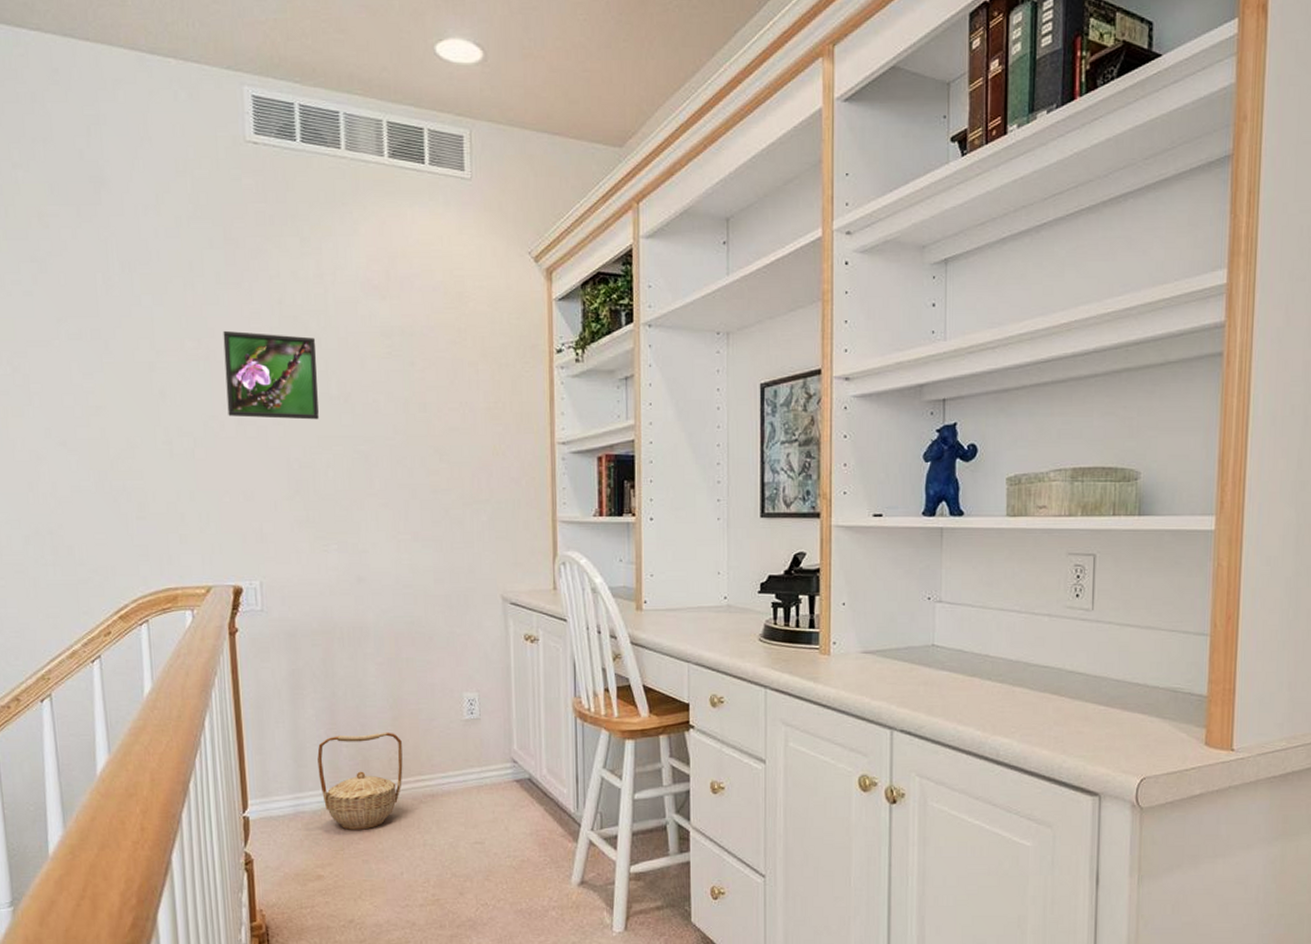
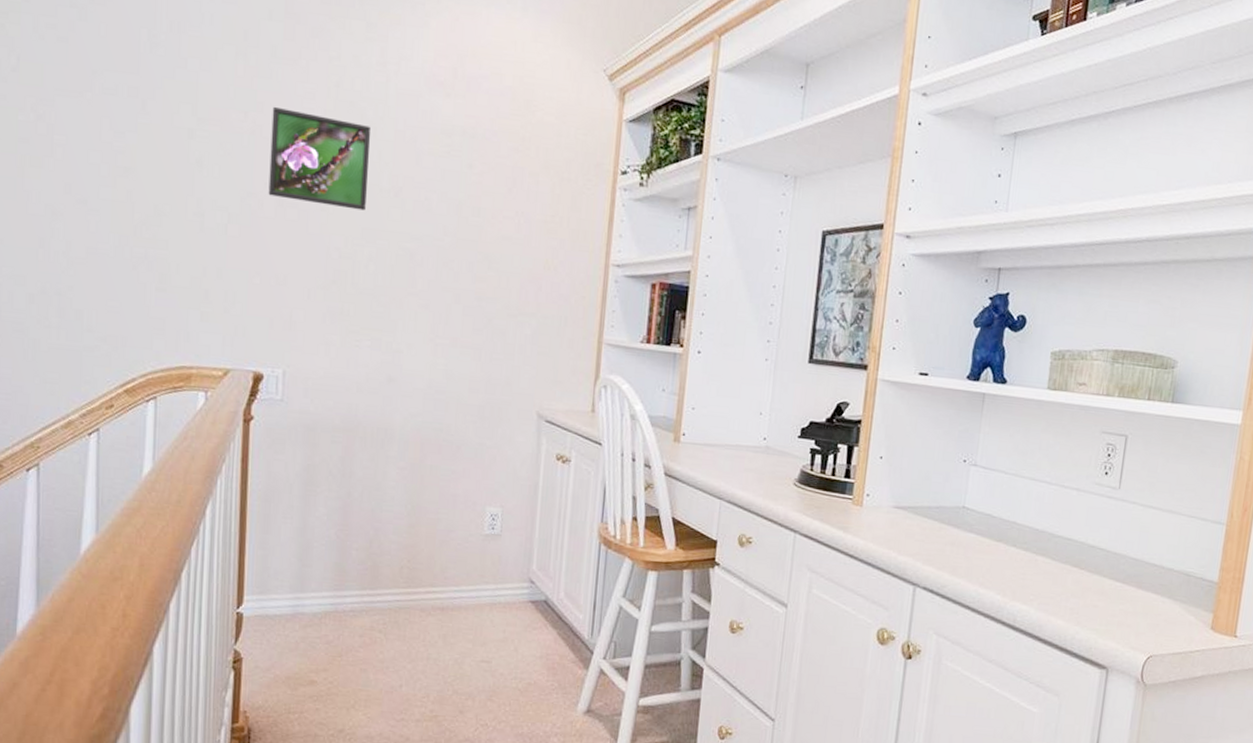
basket: present [317,732,403,830] -> none [323,537,416,638]

